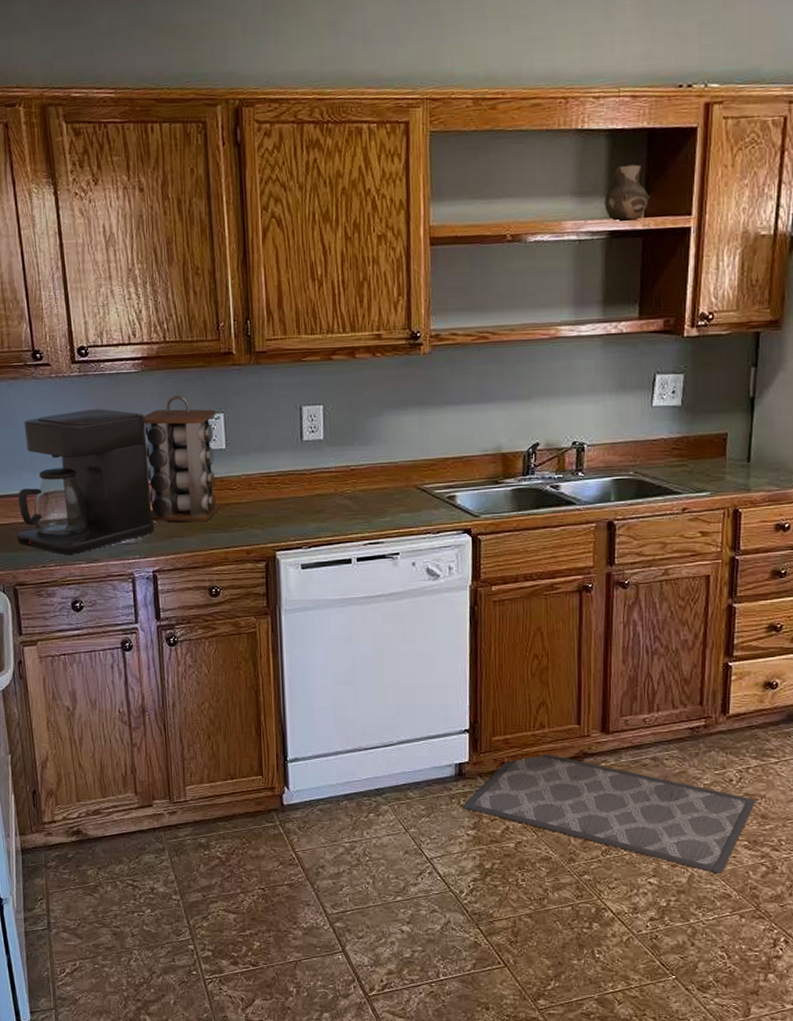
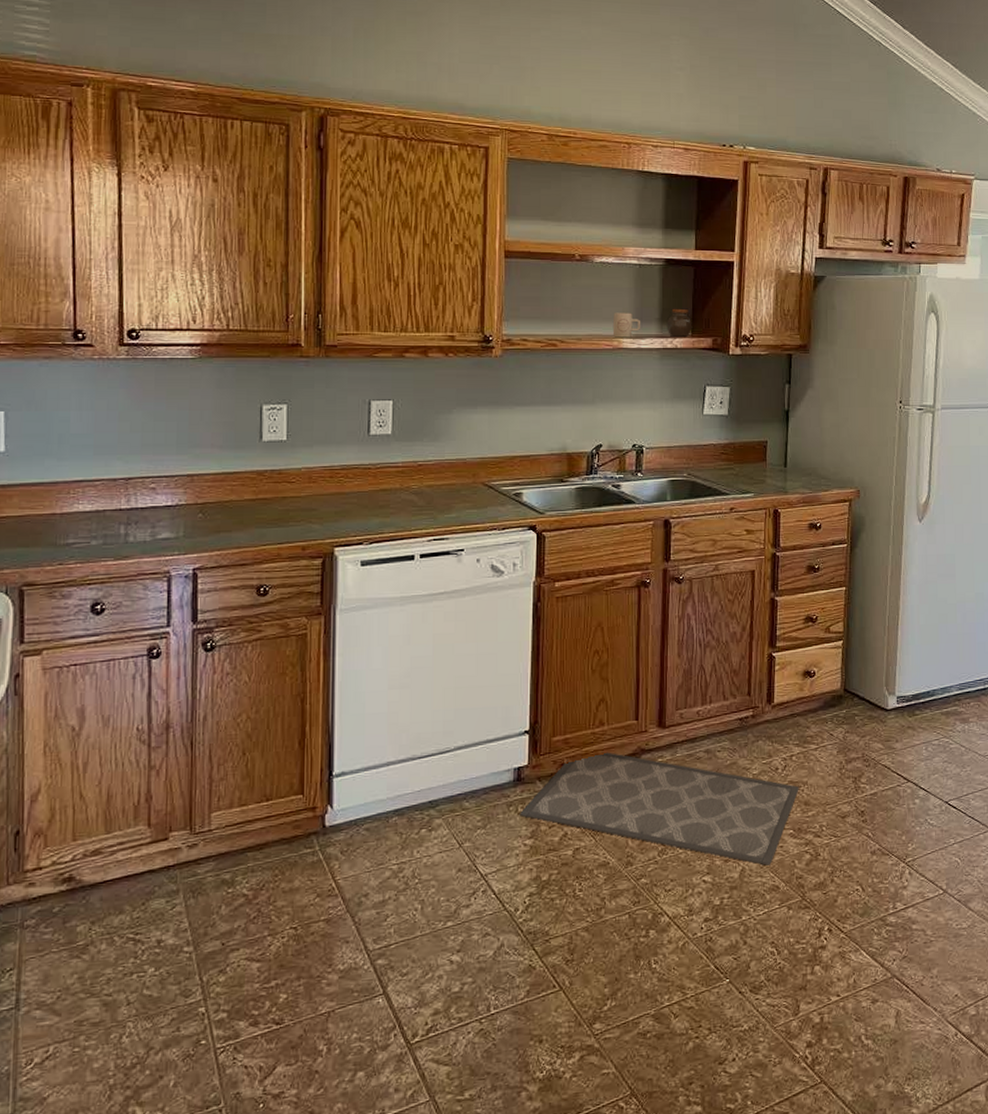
coffee maker: present [17,409,154,555] -> none [31,394,199,551]
spice rack: present [143,395,220,523] -> none [195,383,279,517]
mug: none [549,296,582,325] -> present [612,312,641,338]
ceramic pitcher: present [605,164,650,223] -> none [662,205,700,253]
jar: none [610,287,640,321] -> present [666,308,692,338]

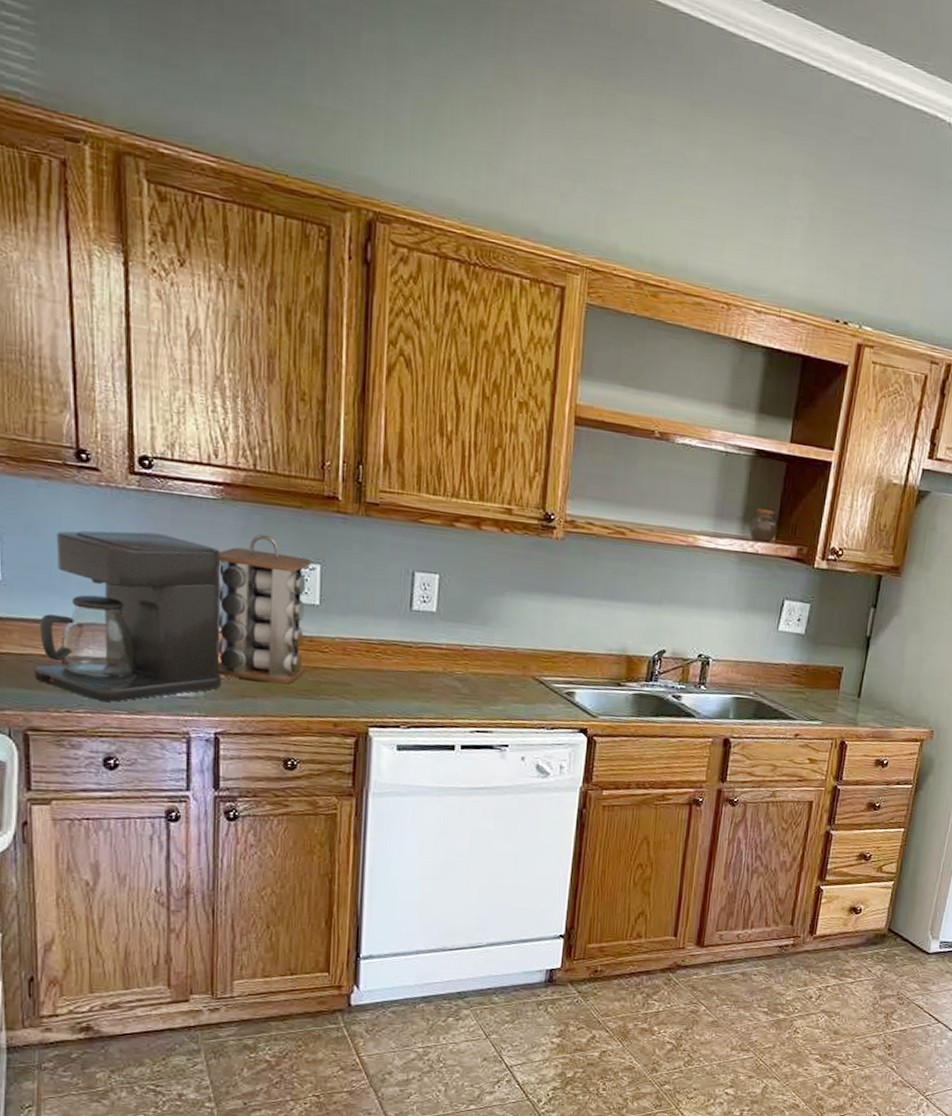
coffee maker: none [31,394,199,551] -> present [35,530,221,702]
spice rack: none [195,383,279,517] -> present [216,534,312,684]
bath mat: present [520,751,799,866] -> none [549,962,831,1085]
mug: present [612,312,641,338] -> none [688,504,722,535]

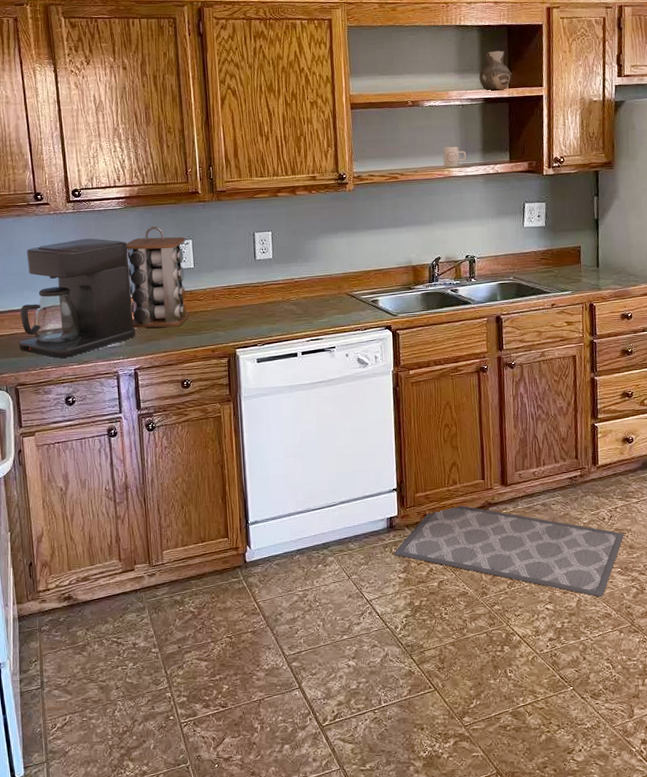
bath mat: none [549,962,831,1085] -> present [394,504,624,597]
mug: none [688,504,722,535] -> present [442,146,467,168]
jar: present [748,507,778,543] -> none [488,139,510,164]
ceramic pitcher: none [754,386,798,445] -> present [479,50,512,92]

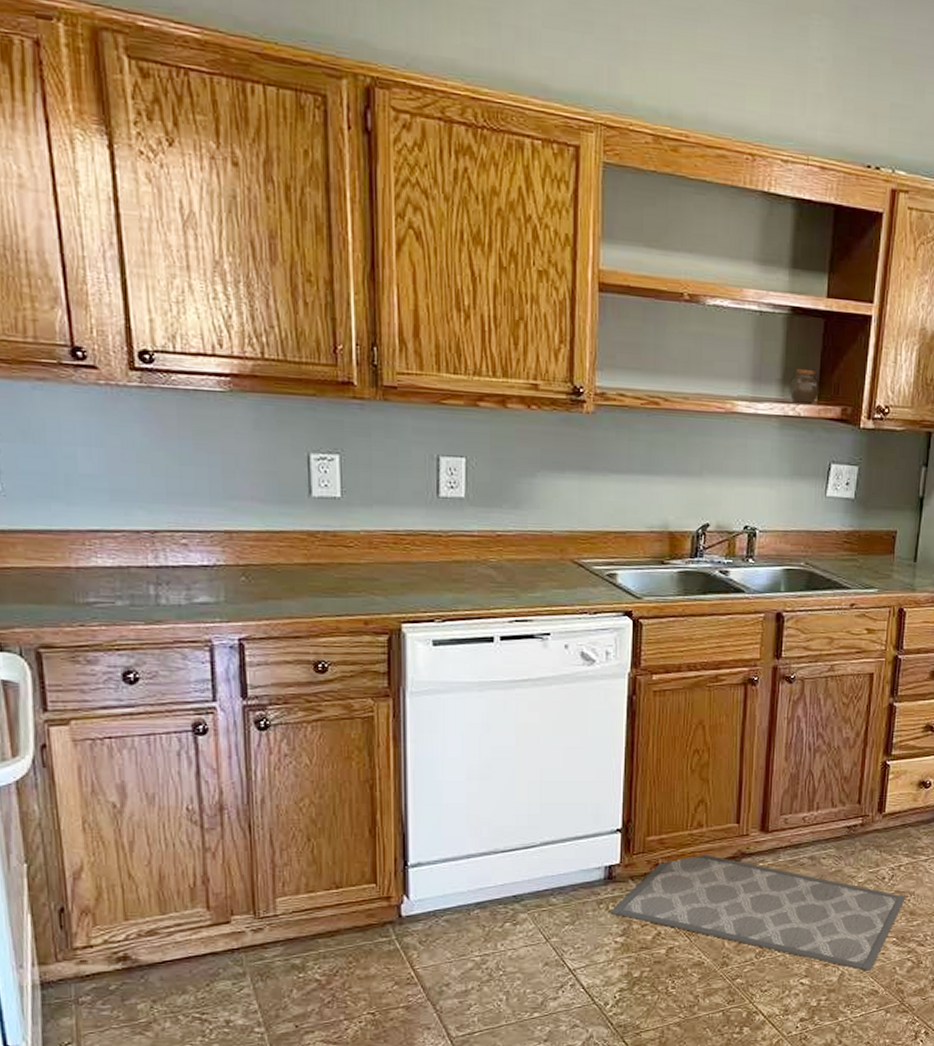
coffee maker: present [19,238,135,358] -> none [43,431,242,612]
spice rack: present [126,226,190,329] -> none [230,425,331,583]
mug: present [442,146,467,168] -> none [725,368,760,400]
ceramic pitcher: present [479,50,512,92] -> none [788,239,834,301]
jar: none [488,139,510,164] -> present [789,368,819,405]

